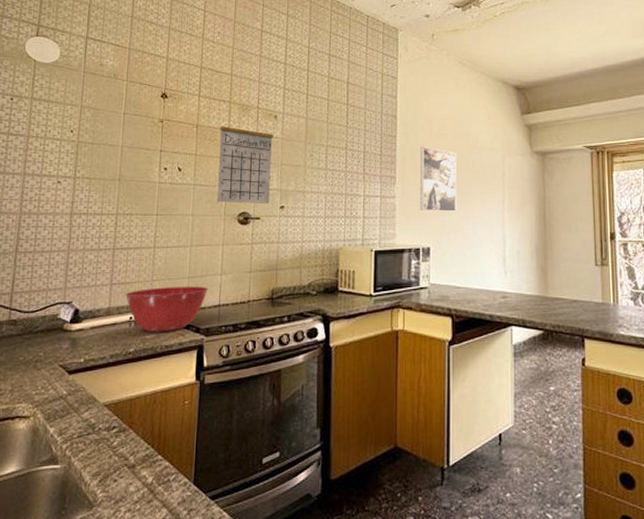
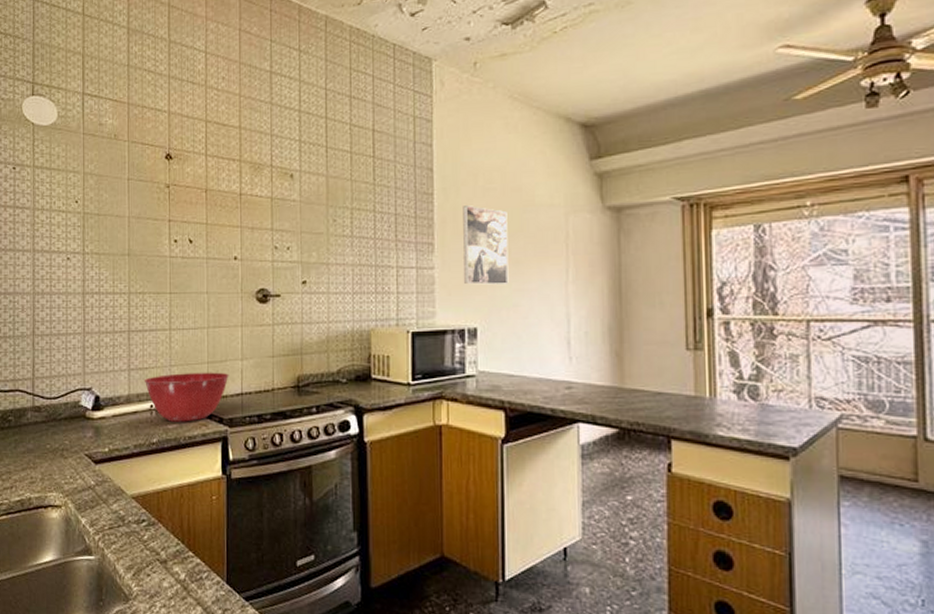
calendar: present [216,115,273,205] -> none [231,175,290,280]

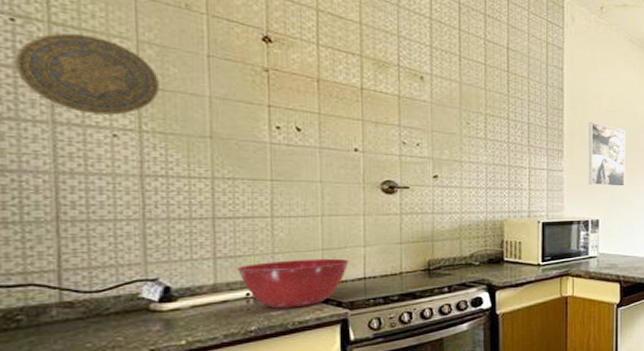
decorative plate: none [14,173,96,241] -> present [14,33,160,115]

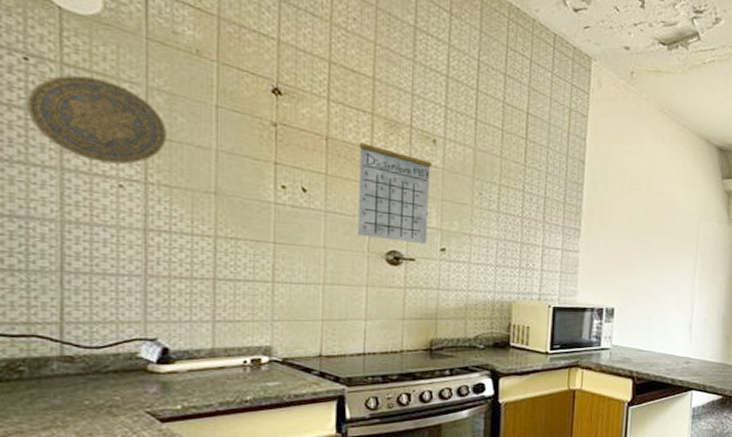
mixing bowl: present [236,258,349,309] -> none [235,329,349,380]
calendar: none [349,72,420,173] -> present [357,133,431,245]
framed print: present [589,122,626,186] -> none [606,200,650,273]

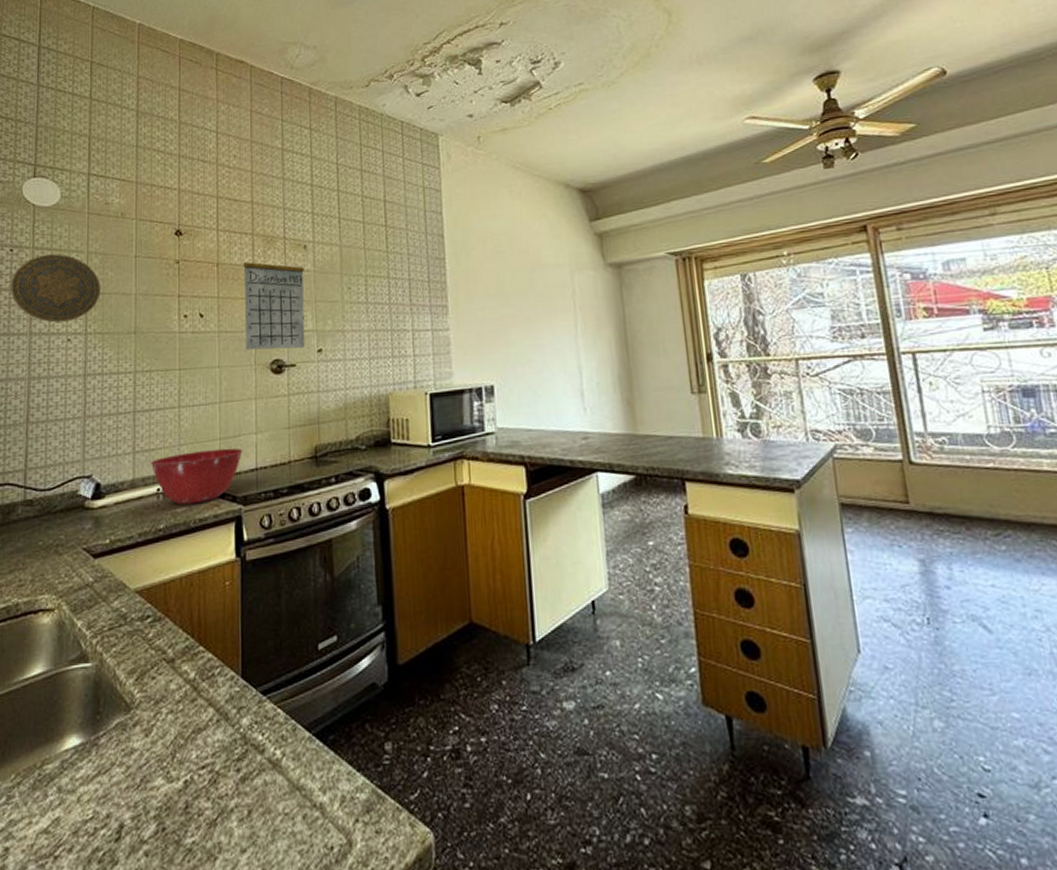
mixing bowl: none [235,329,349,380] -> present [150,448,243,505]

